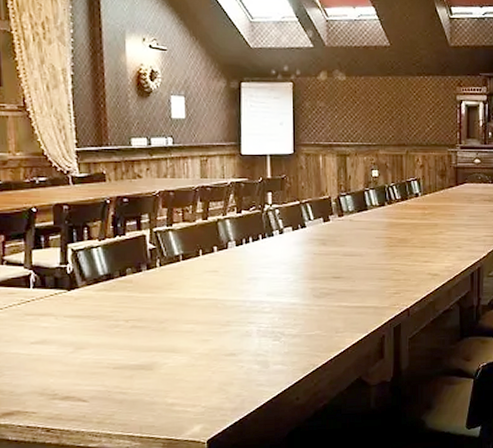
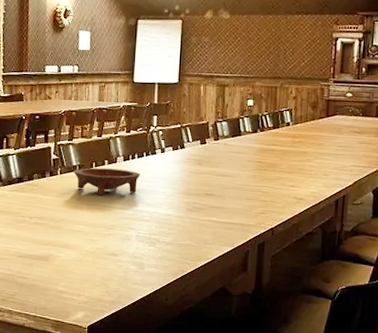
bowl: none [176,256,258,288] -> present [74,167,141,196]

